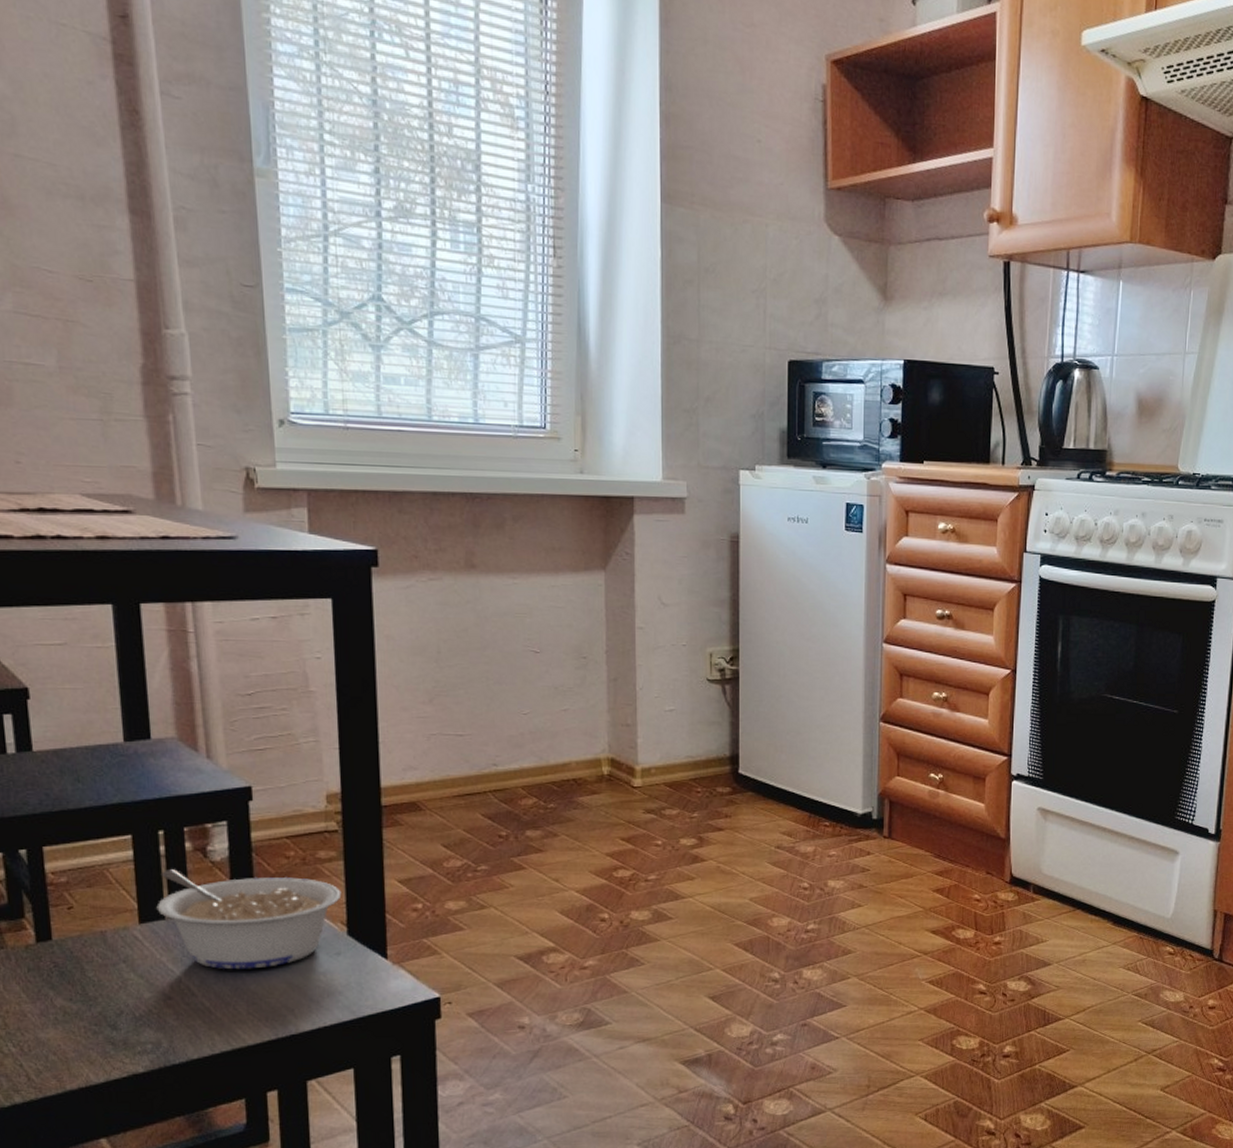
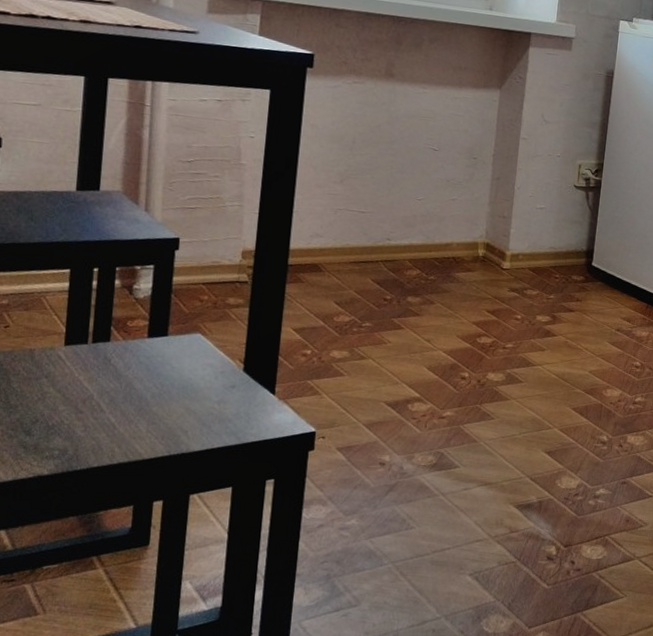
legume: present [156,869,342,970] -> none [82,301,244,393]

